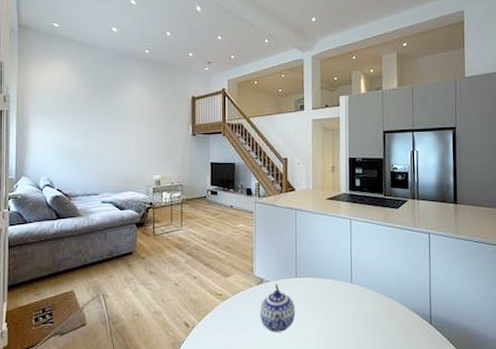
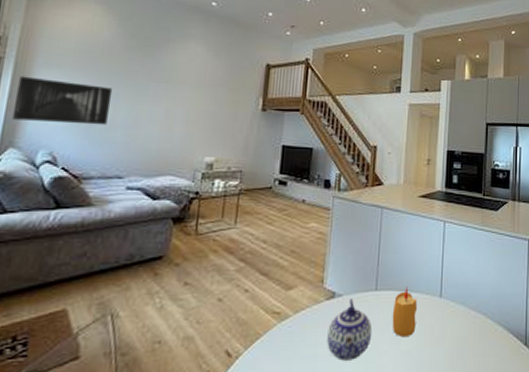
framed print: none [20,123,83,156] -> present [11,76,113,125]
candle: none [311,274,332,315] -> present [392,287,417,338]

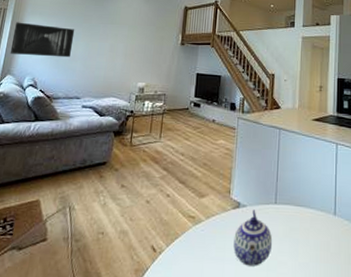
candle: present [392,287,417,338] -> none [290,203,313,251]

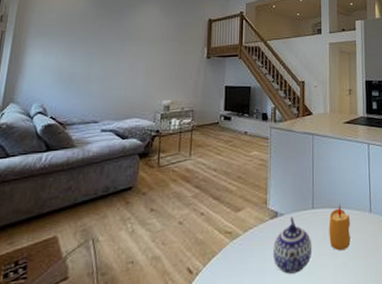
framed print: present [10,22,75,58] -> none [11,45,88,81]
candle: none [290,203,313,251] -> present [329,204,351,251]

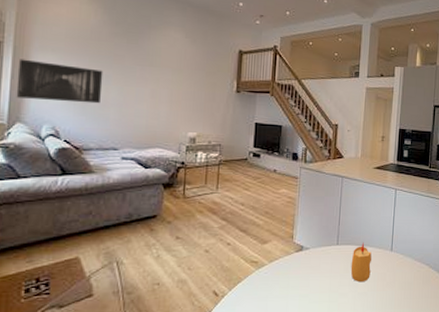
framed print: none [11,45,88,81] -> present [16,59,103,104]
teapot: present [273,217,312,274] -> none [297,251,335,300]

